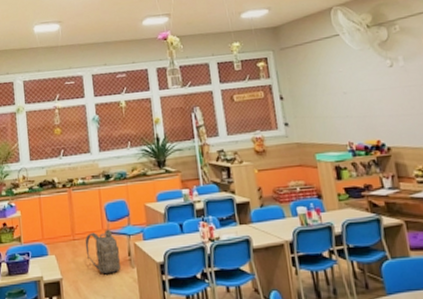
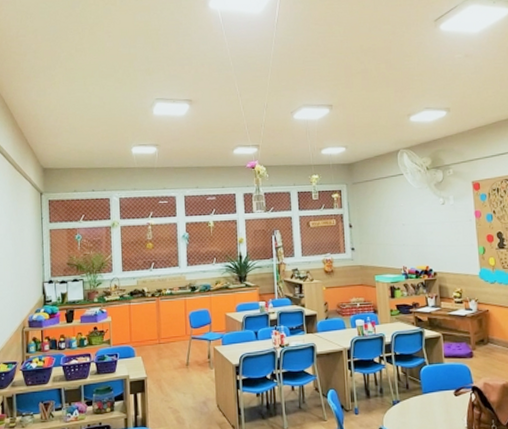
backpack: present [85,229,120,274] -> none [169,334,200,374]

